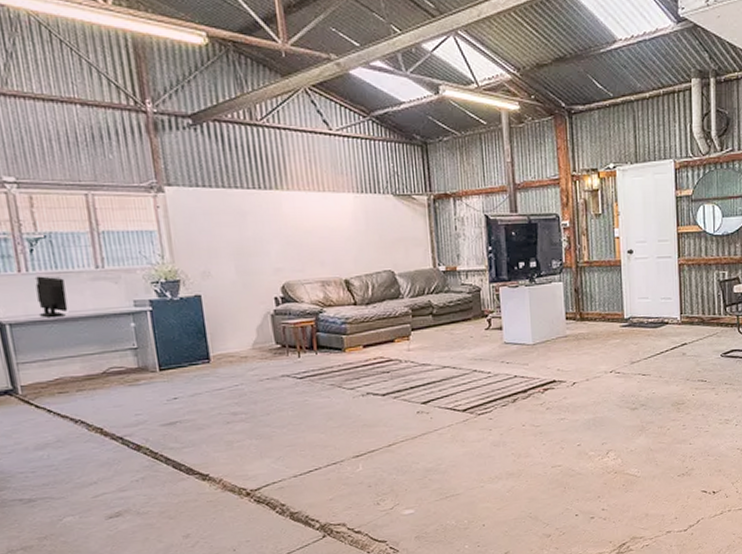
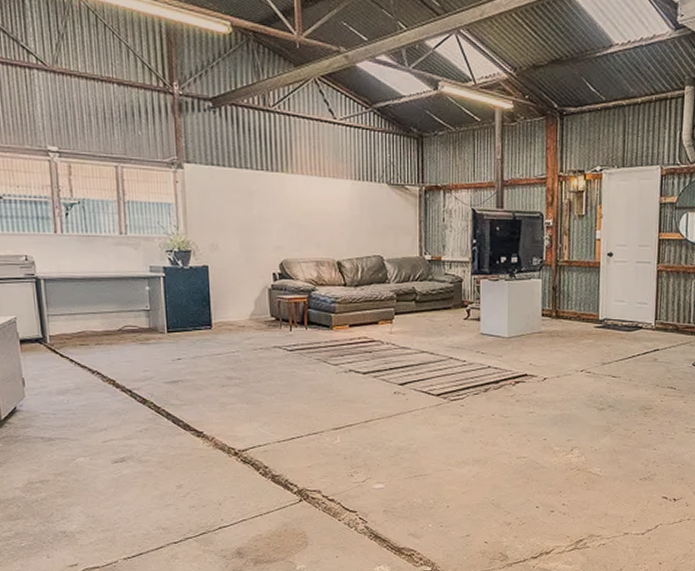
computer monitor: present [35,276,68,317] -> none [68,238,94,276]

